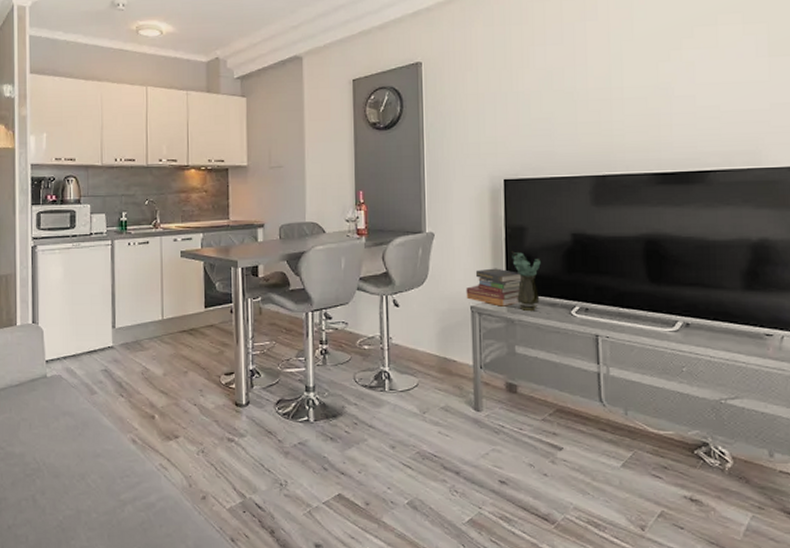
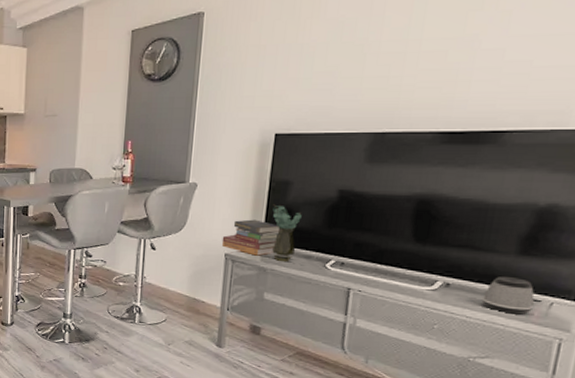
speaker: none [720,313,768,350] -> present [481,277,535,315]

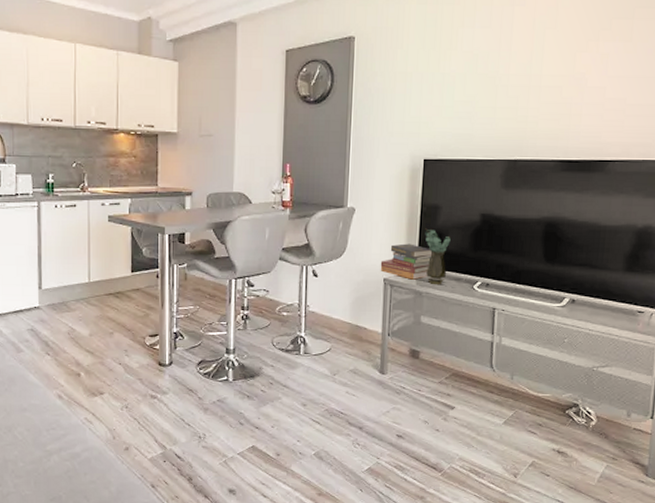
speaker: present [481,277,535,315] -> none [600,292,640,325]

